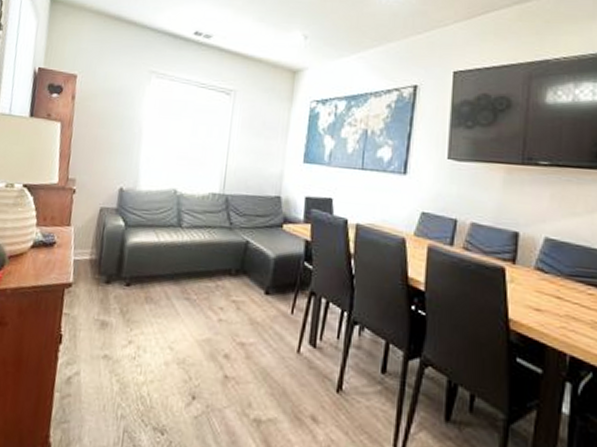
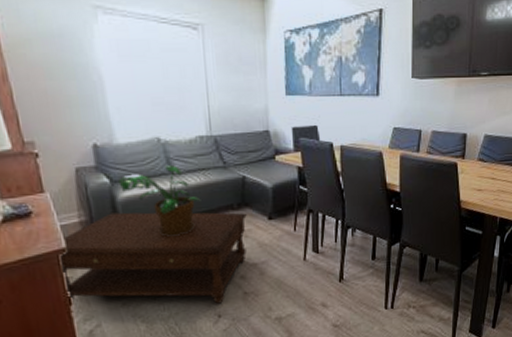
coffee table: none [61,256,243,382] -> present [60,212,247,304]
potted plant: none [131,218,201,293] -> present [118,165,201,237]

